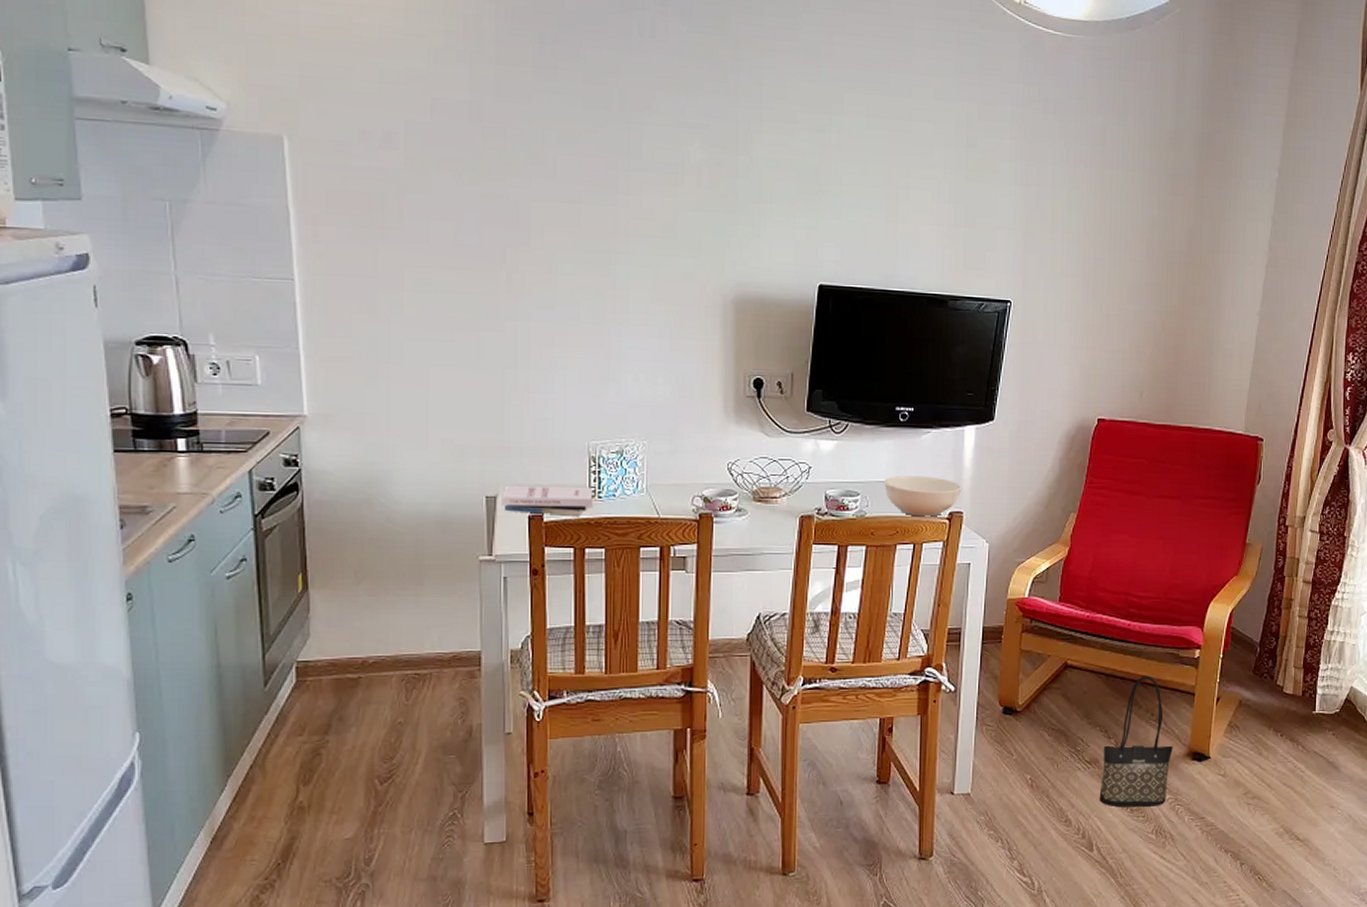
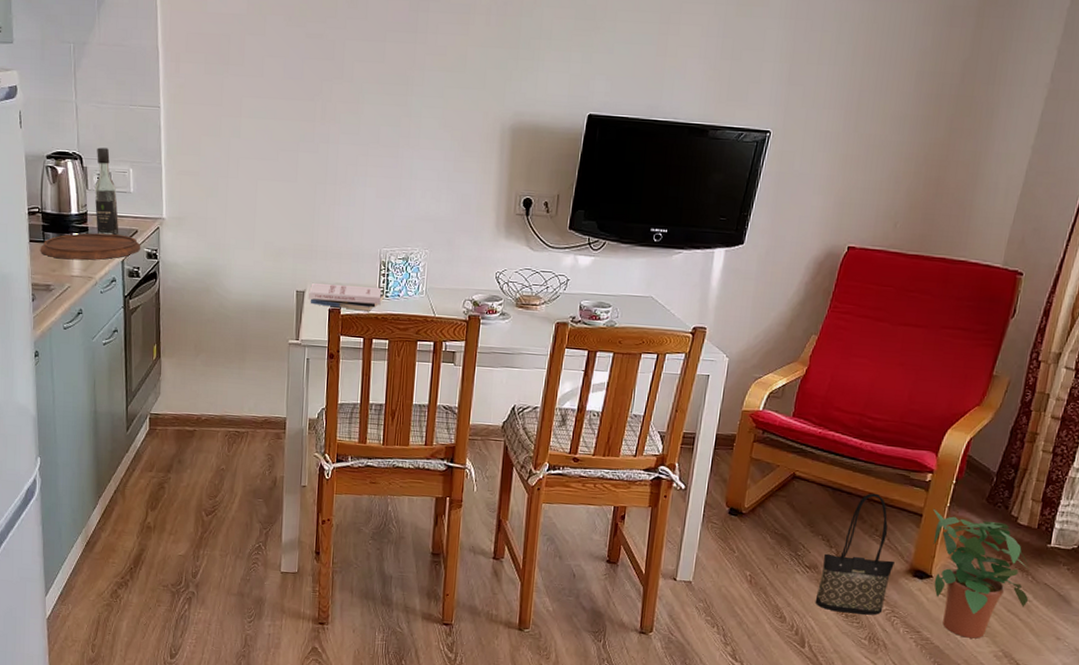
cutting board: none [131,437,275,473] -> present [41,233,141,260]
bottle: none [206,330,243,440] -> present [94,147,119,236]
bowl: present [884,476,961,517] -> none [634,291,707,331]
potted plant: none [1205,685,1302,818] -> present [933,508,1031,639]

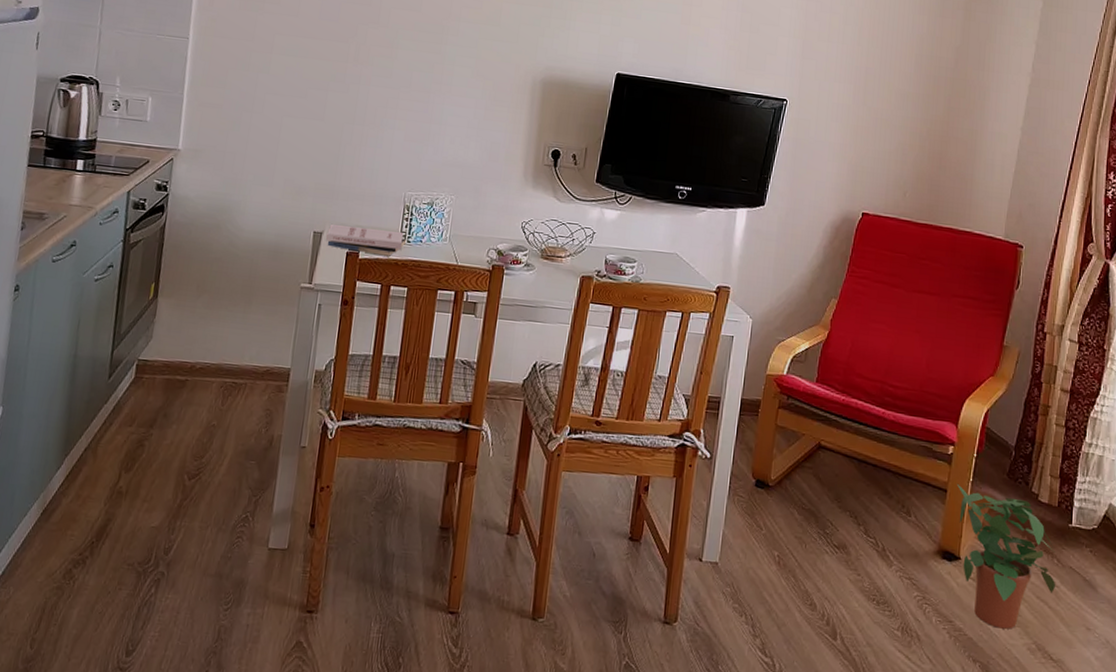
cutting board: present [41,233,141,260] -> none [39,160,151,189]
bottle: present [94,147,119,236] -> none [104,74,132,165]
tote bag: present [815,493,895,615] -> none [845,466,923,602]

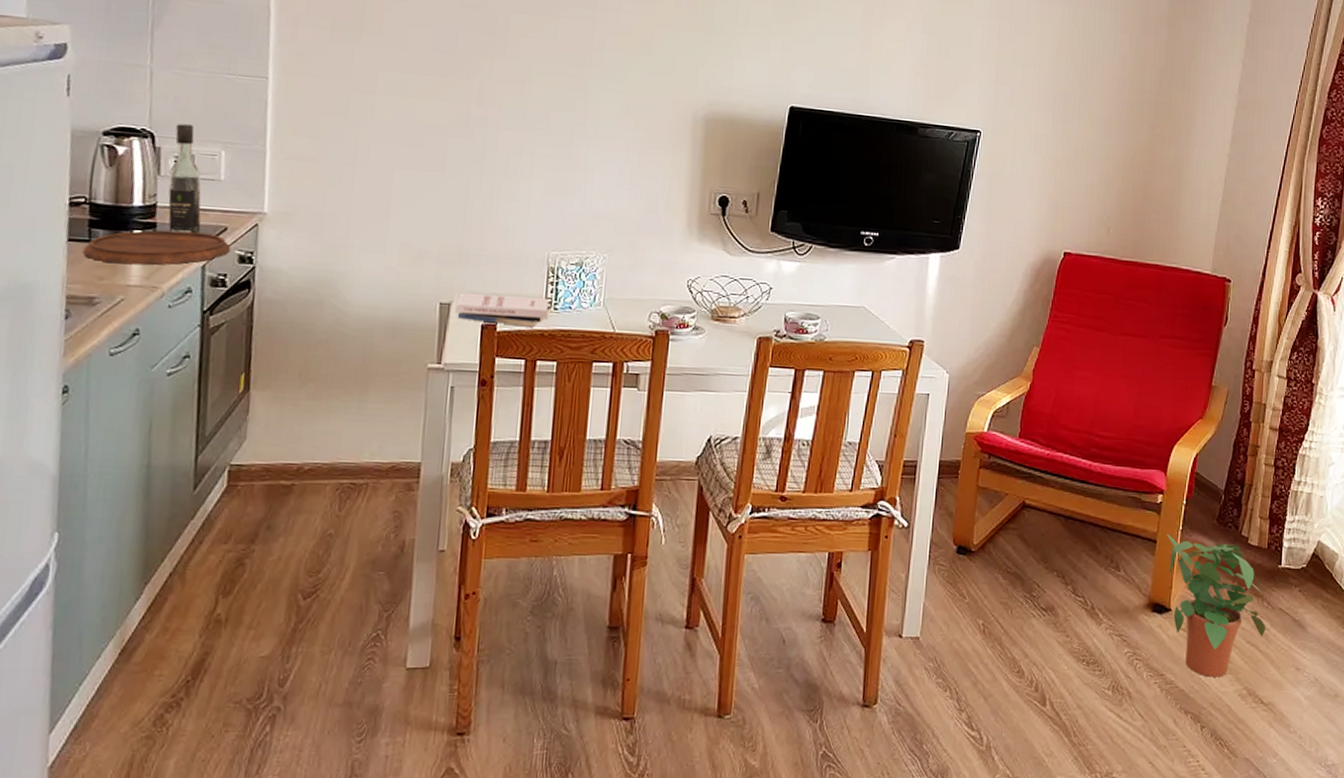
cutting board: none [39,160,151,189] -> present [84,230,231,265]
bottle: none [104,74,132,165] -> present [168,123,202,235]

